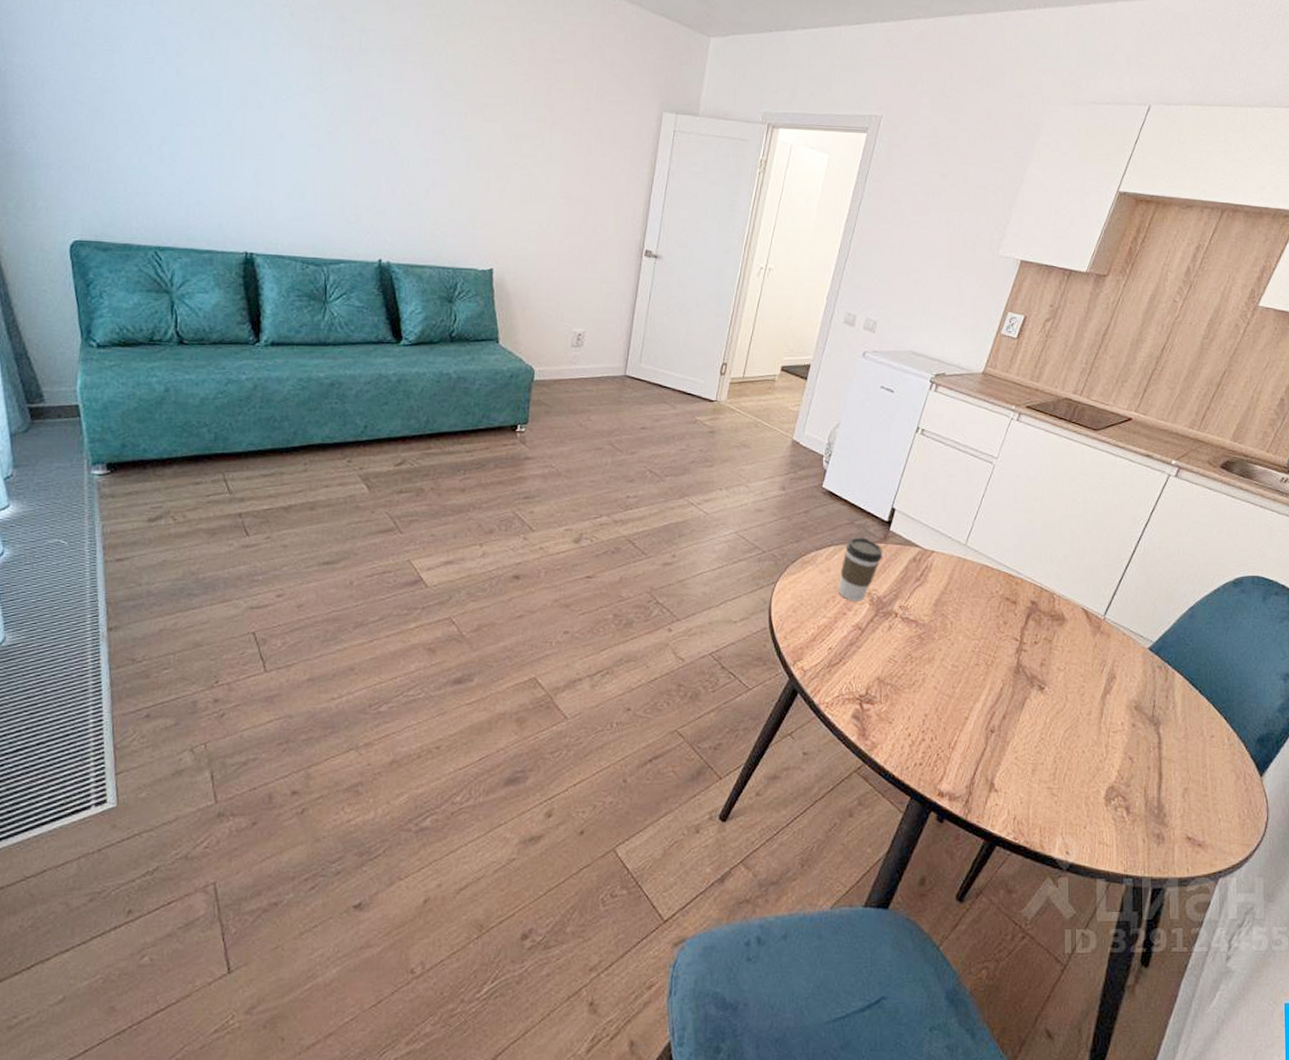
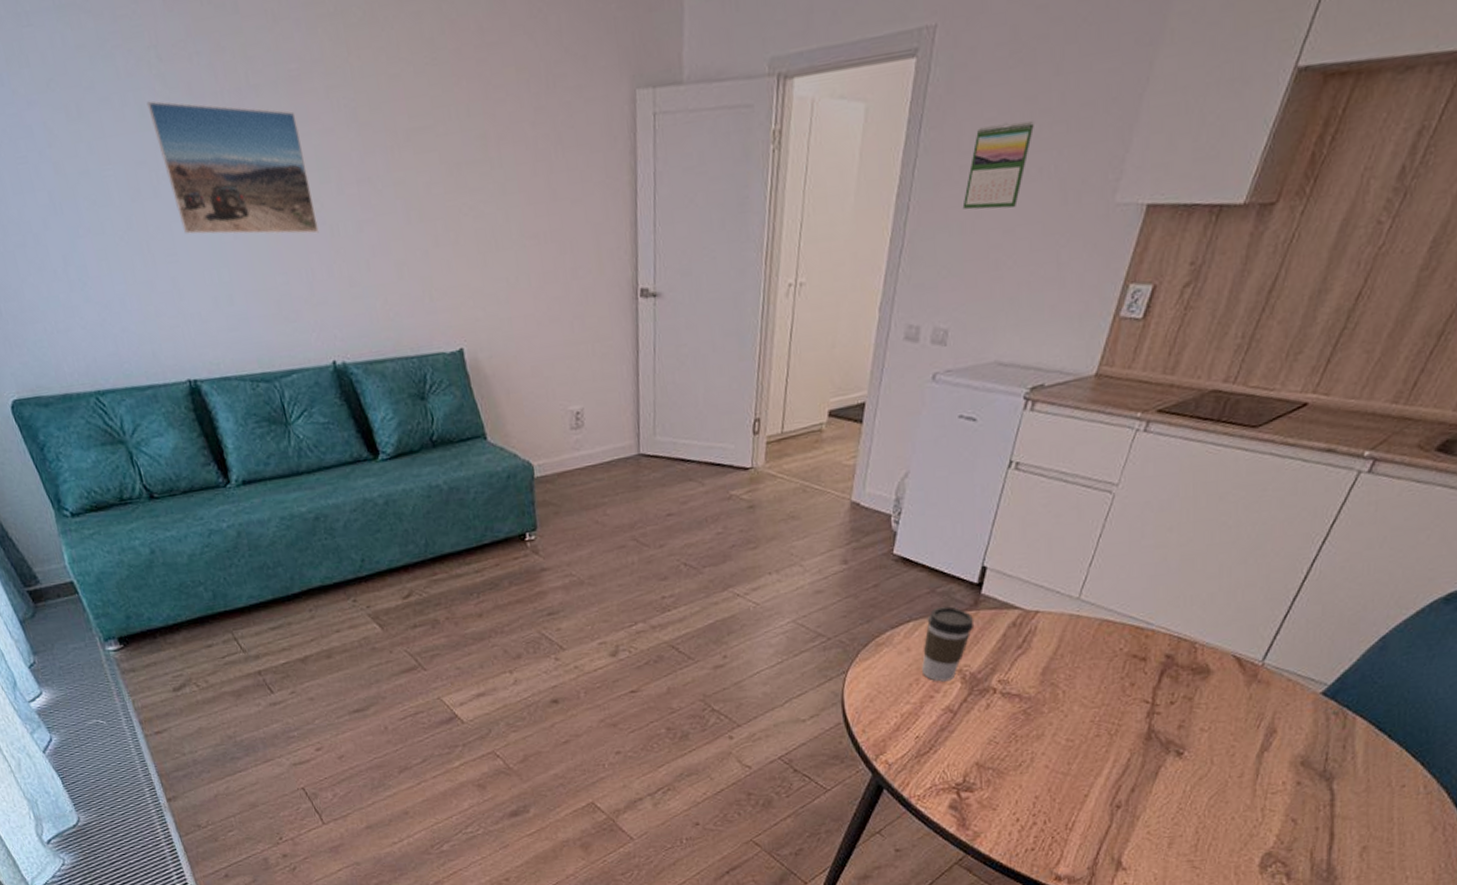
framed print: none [271,41,393,162] -> present [146,101,319,234]
calendar: none [893,187,945,245] -> present [962,121,1034,210]

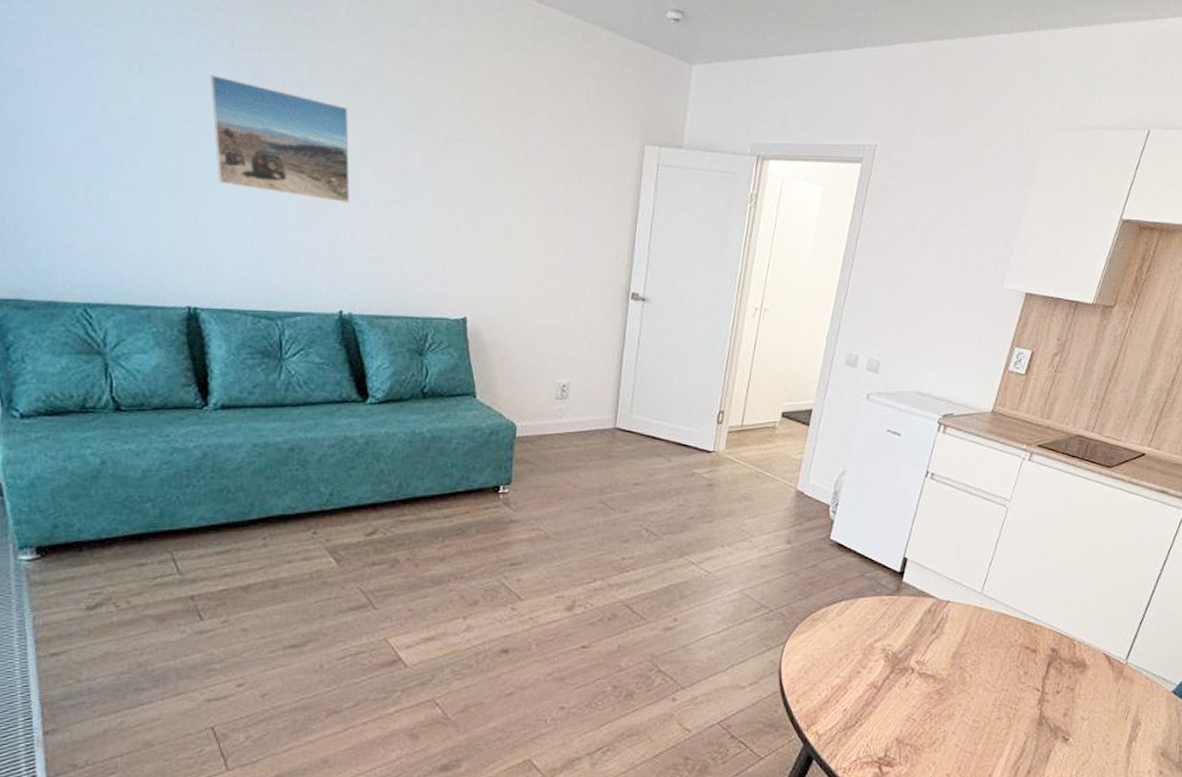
coffee cup: present [921,606,975,682] -> none [850,590,897,659]
calendar: present [962,121,1034,210] -> none [893,219,945,280]

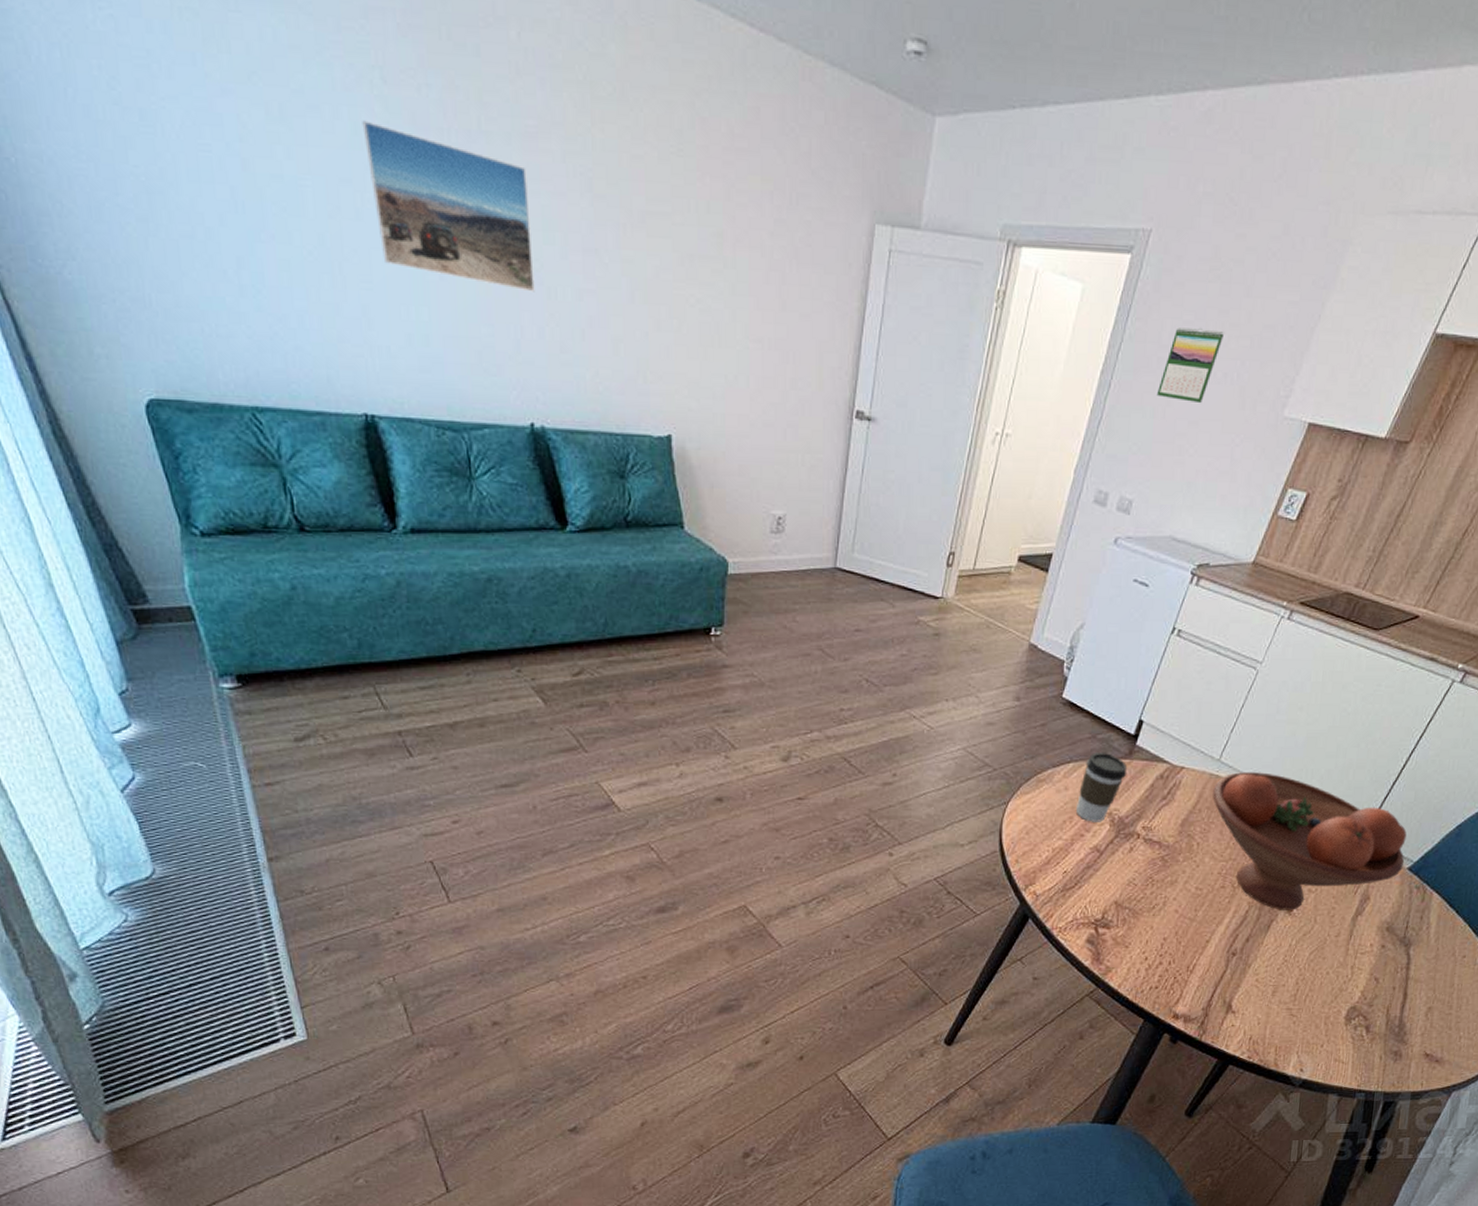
coffee cup: none [850,590,897,659] -> present [1075,753,1127,822]
calendar: none [893,219,945,280] -> present [1156,327,1224,404]
fruit bowl: none [978,603,1168,740] -> present [1212,772,1407,910]

